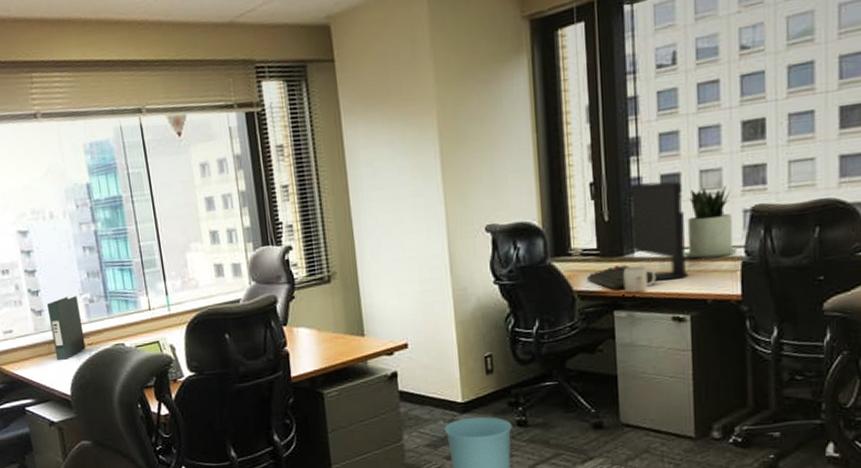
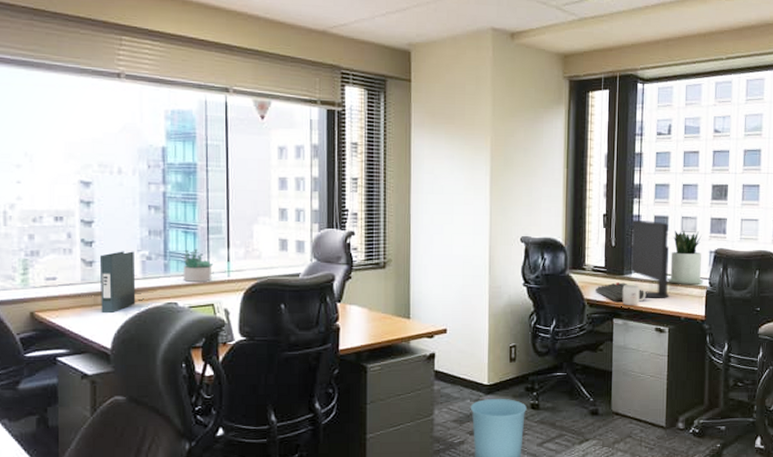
succulent plant: none [123,285,153,321] -> present [183,248,214,282]

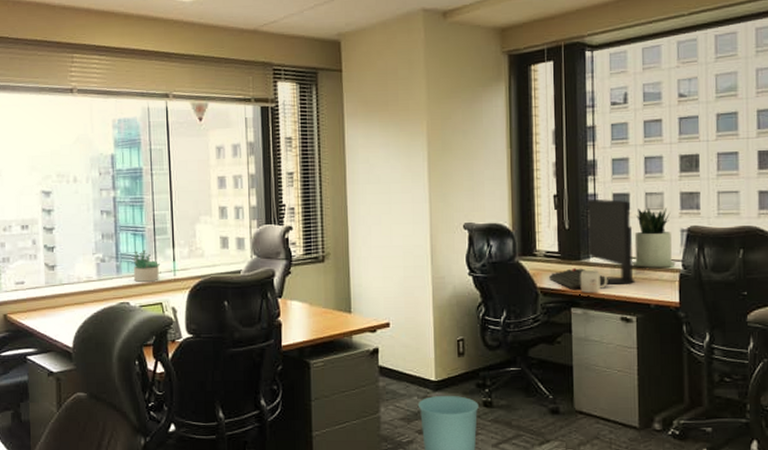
binder: present [99,251,136,312] -> none [60,254,93,313]

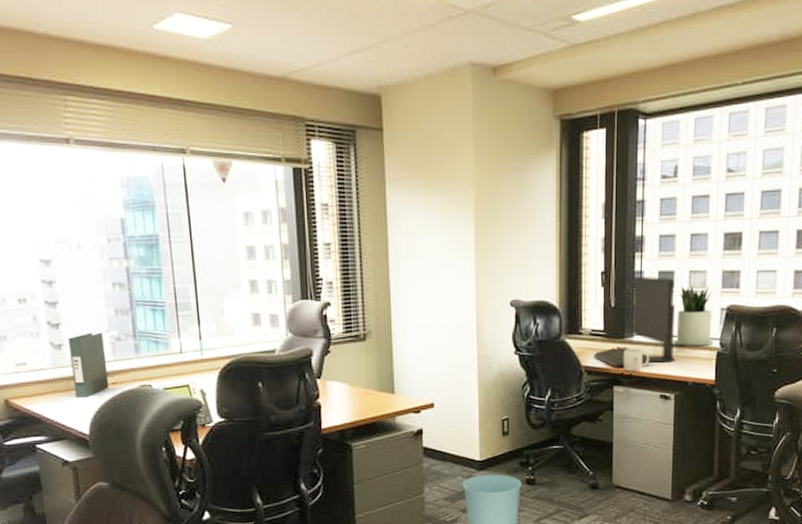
binder: none [60,254,93,313] -> present [67,332,109,397]
succulent plant: present [133,249,161,282] -> none [153,326,186,362]

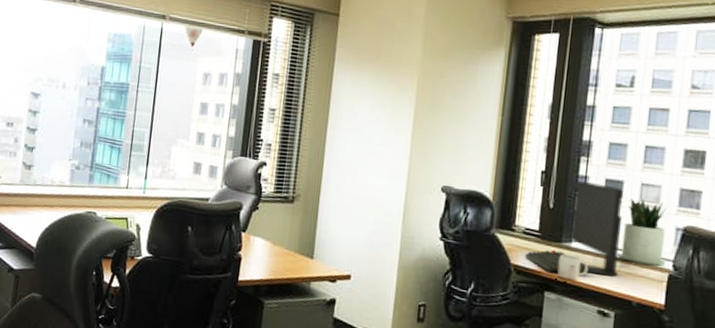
binder: present [67,332,109,397] -> none [32,158,66,215]

